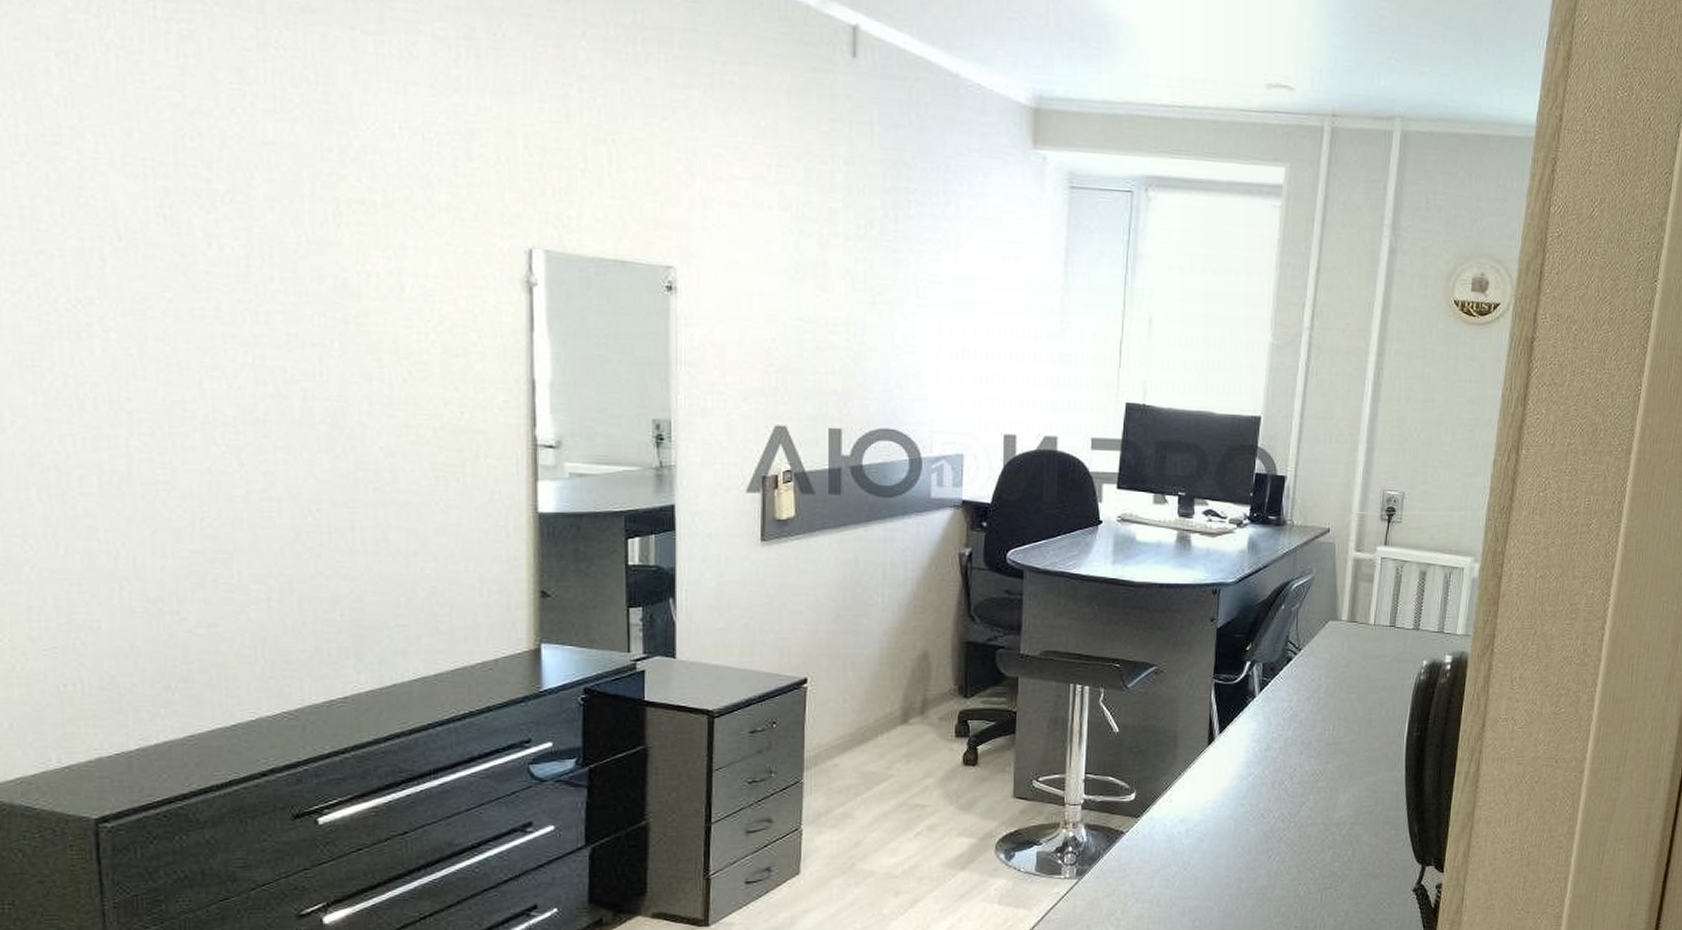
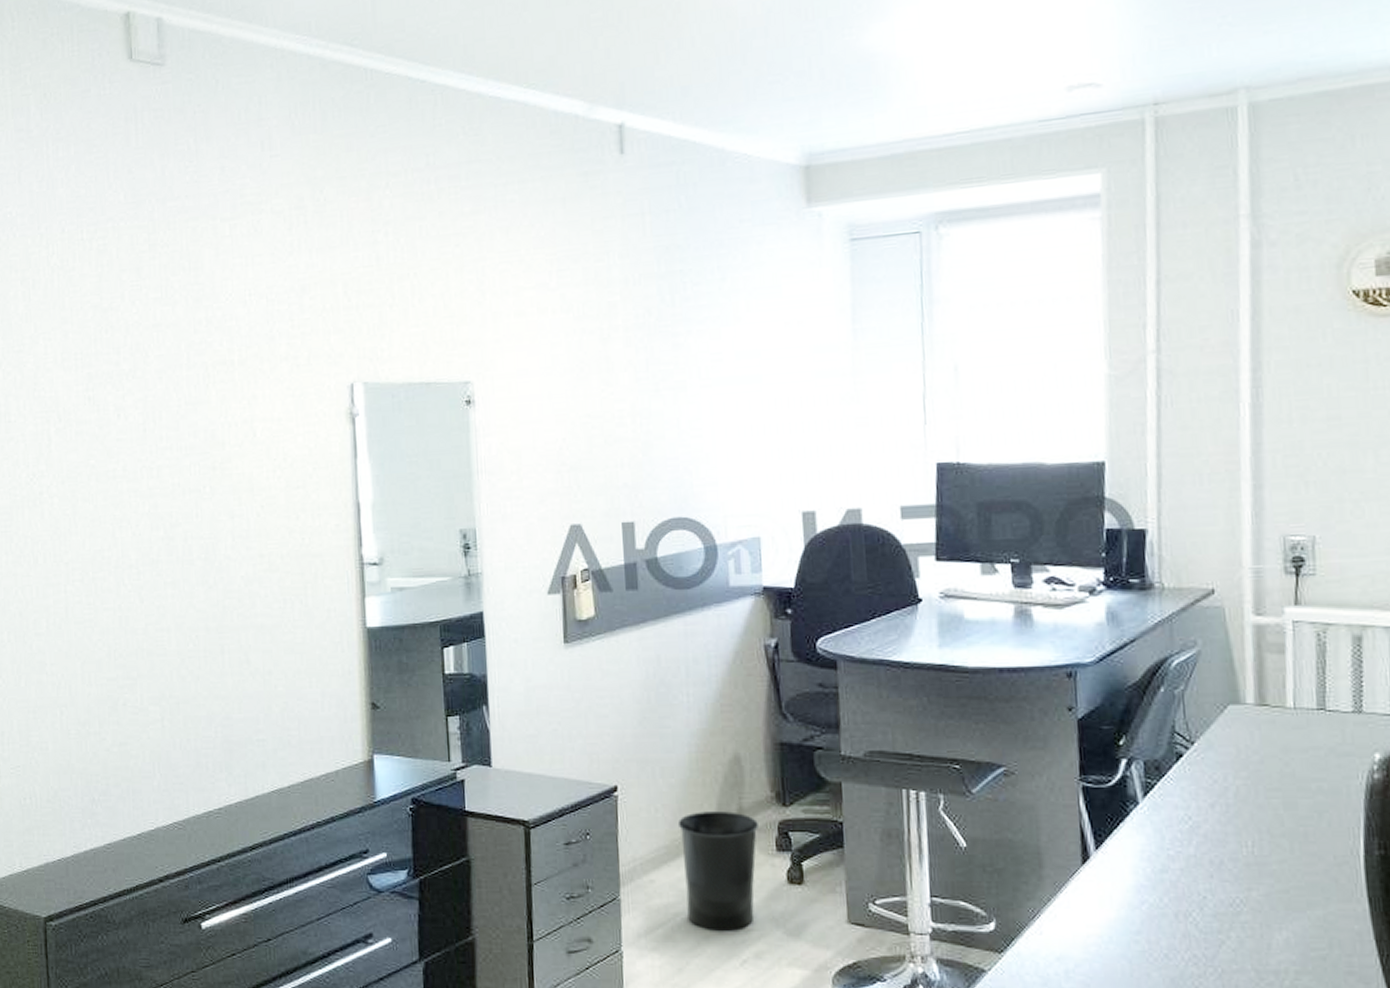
waste bin: none [864,702,940,808] -> present [677,811,758,931]

